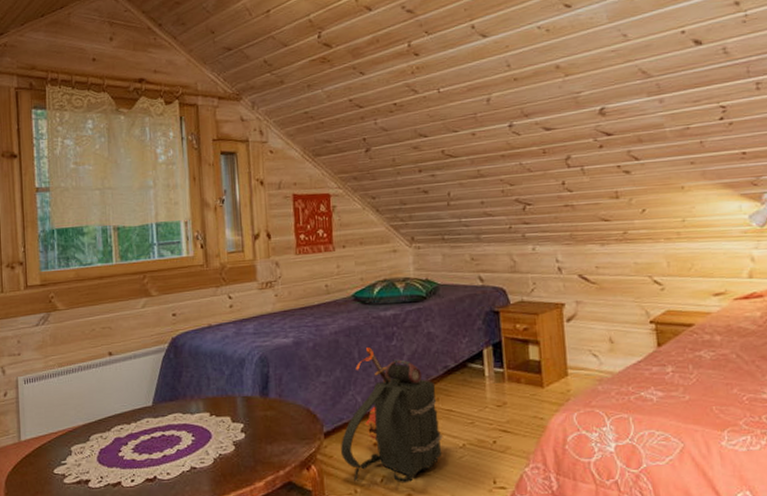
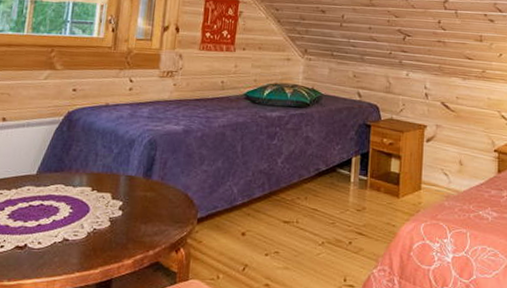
backpack: present [341,346,443,484] -> none [210,142,306,274]

